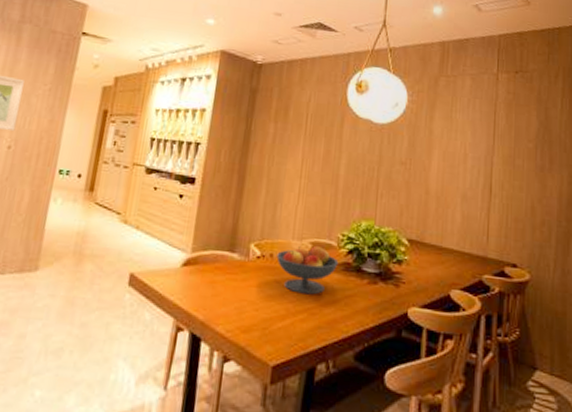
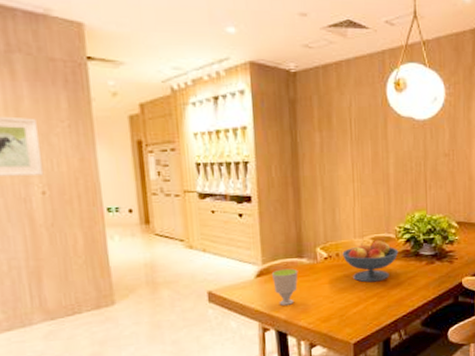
cup: none [198,261,227,305] -> present [271,268,299,306]

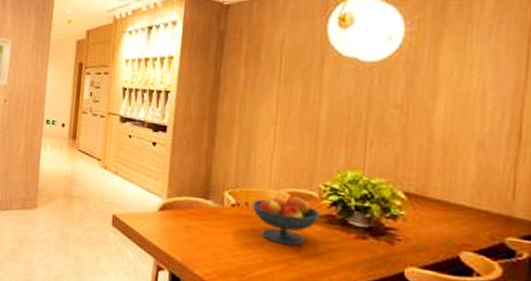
cup: present [271,268,299,306] -> none [174,206,202,248]

